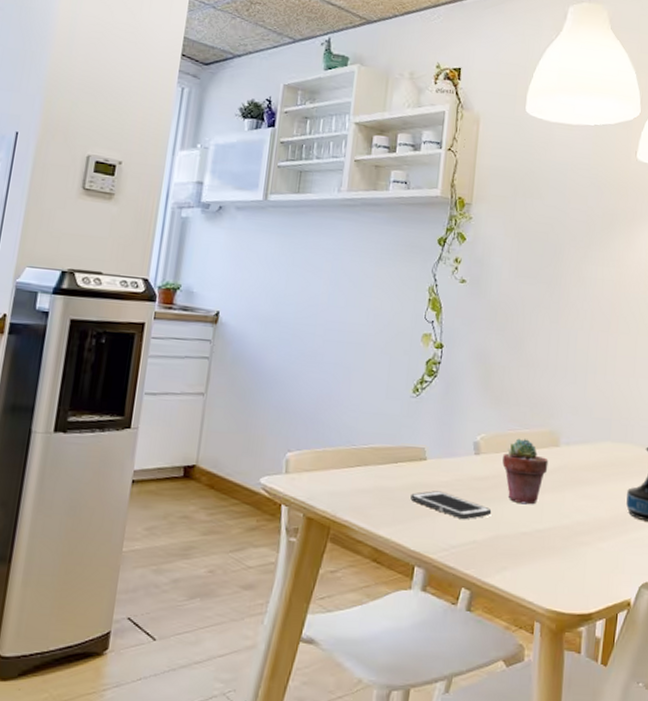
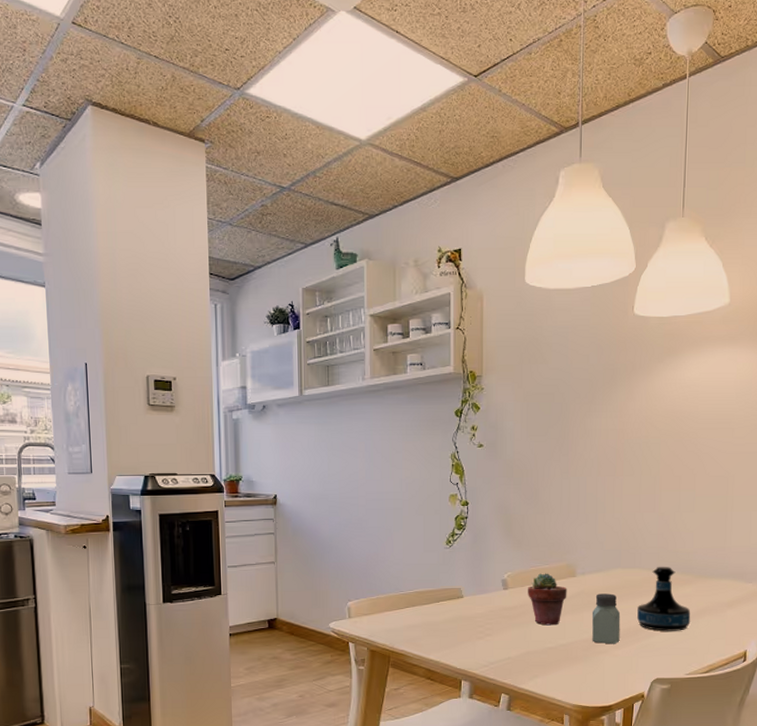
cell phone: present [410,491,492,520] -> none [453,621,522,642]
saltshaker: none [573,470,608,535] -> present [592,593,621,644]

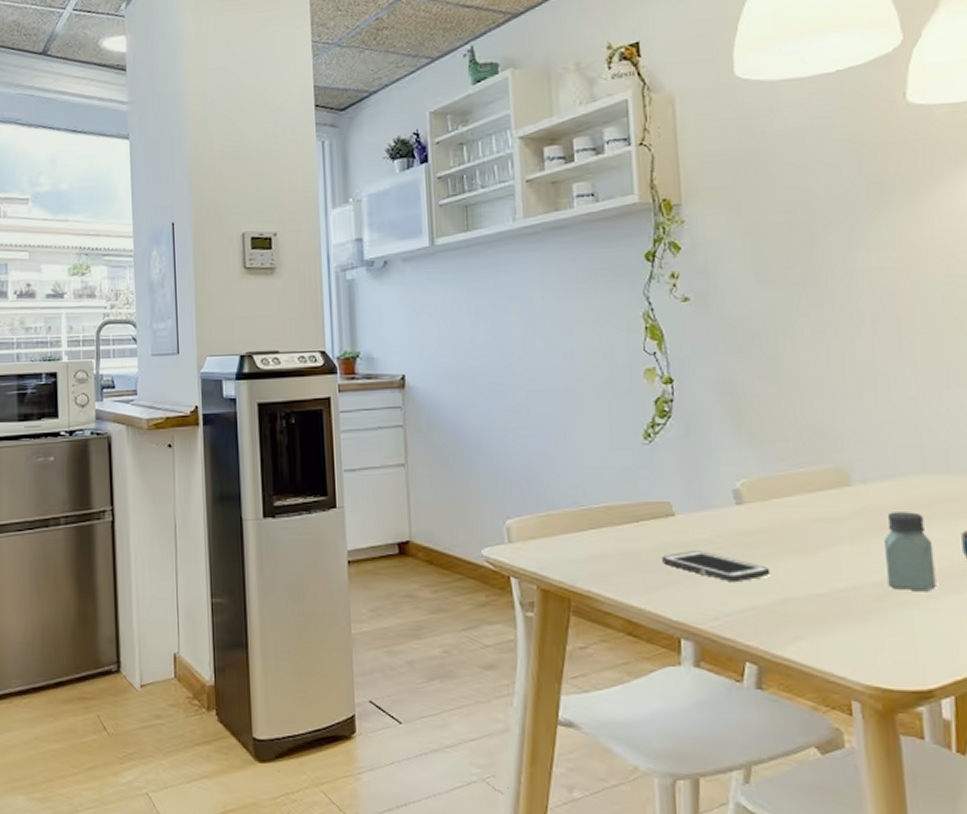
cell phone: none [453,621,522,642] -> present [662,551,771,583]
potted succulent: present [528,573,567,626] -> none [775,480,840,560]

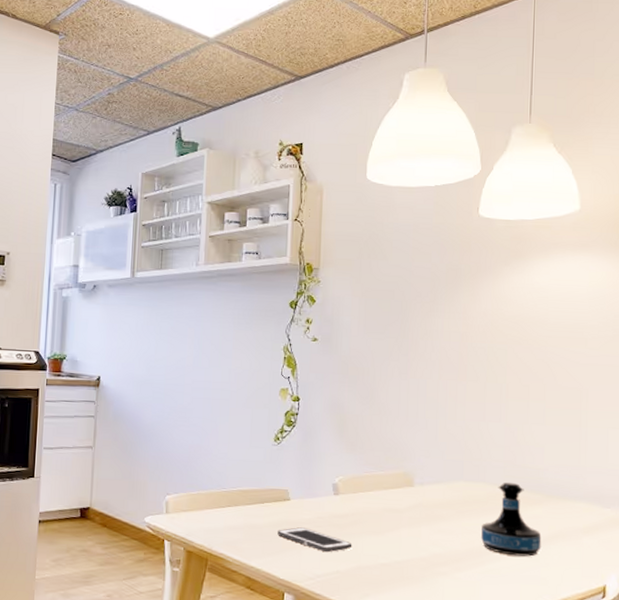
saltshaker: present [885,512,936,592] -> none [430,507,463,566]

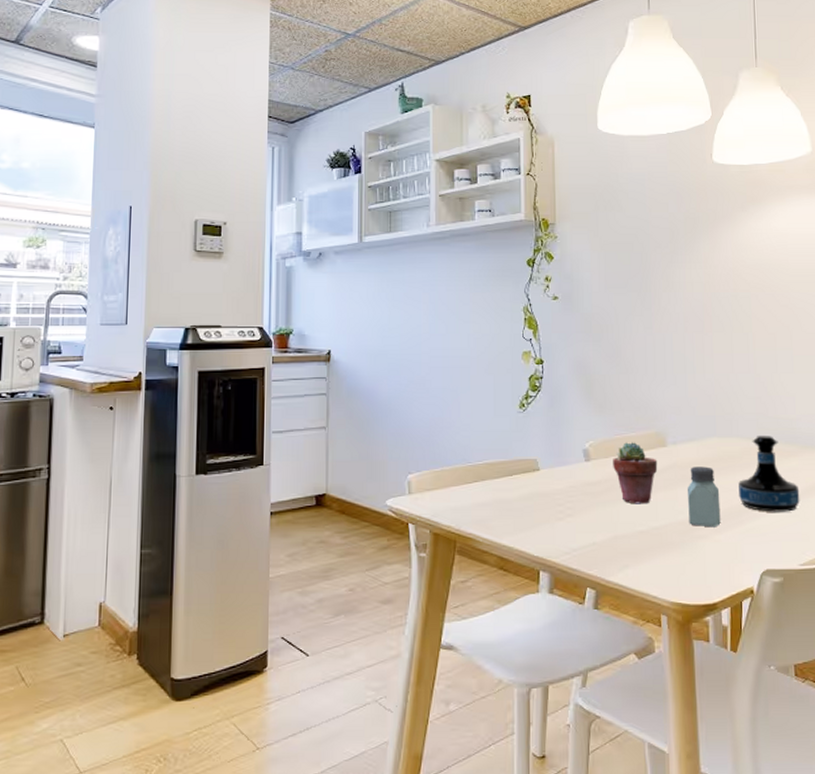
cell phone: present [277,527,352,553] -> none [528,499,608,524]
potted succulent: none [360,480,404,539] -> present [613,442,658,504]
saltshaker: none [430,507,463,566] -> present [688,466,721,528]

